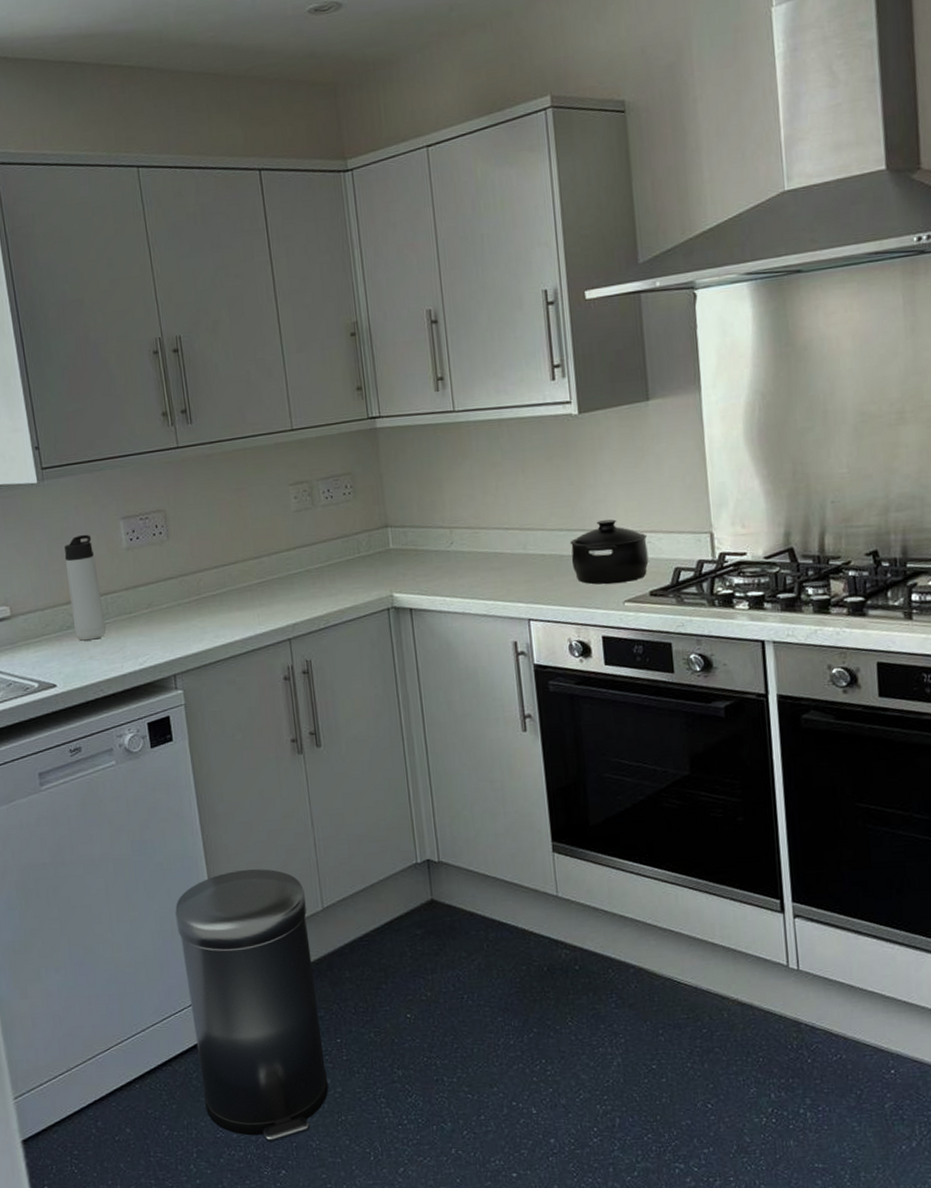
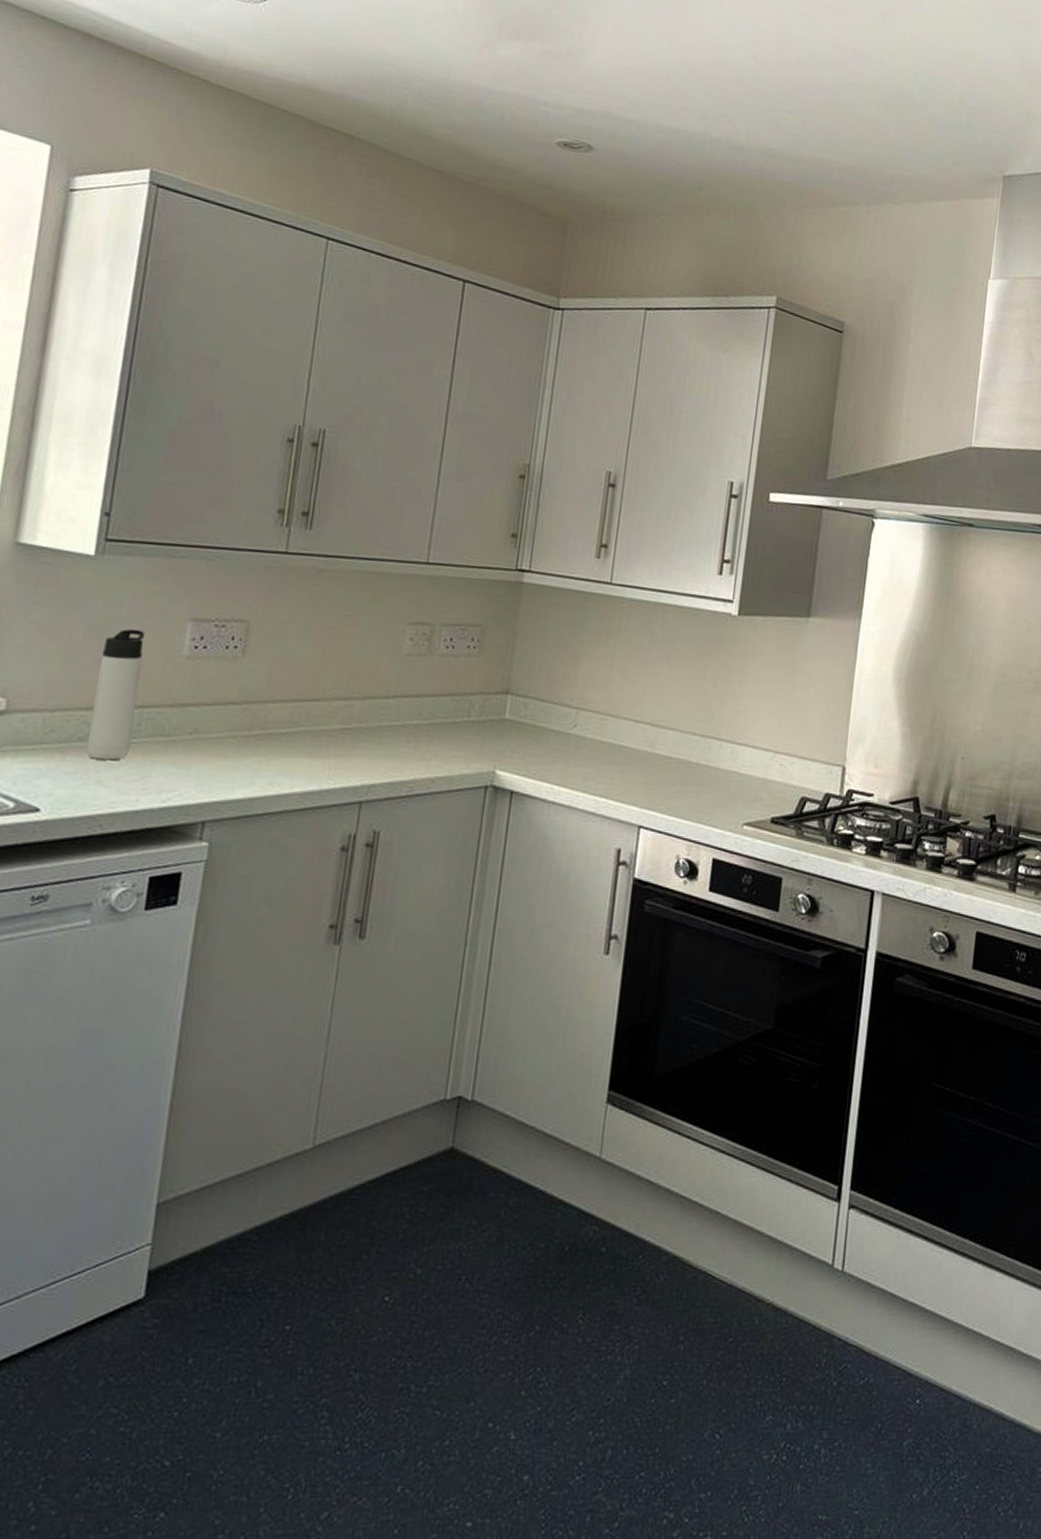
pedal bin: present [175,869,329,1142] -> none [75,1085,296,1470]
saucepan: present [569,519,649,584] -> none [698,732,781,804]

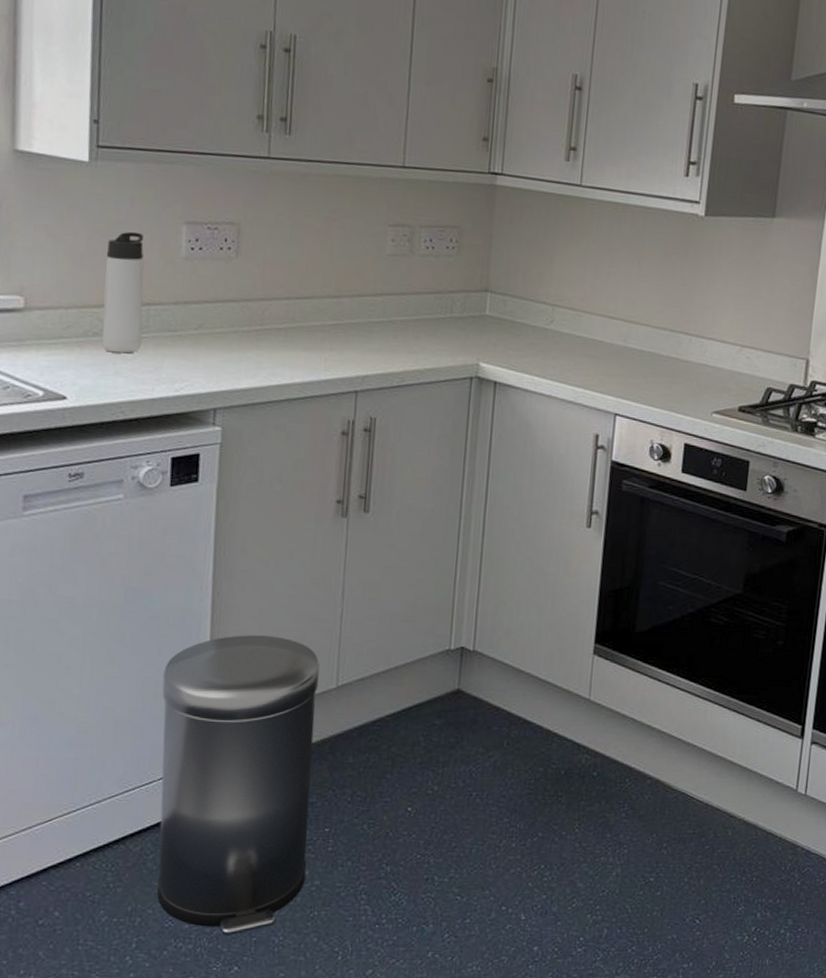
pedal bin: none [75,1085,296,1470] -> present [157,635,320,935]

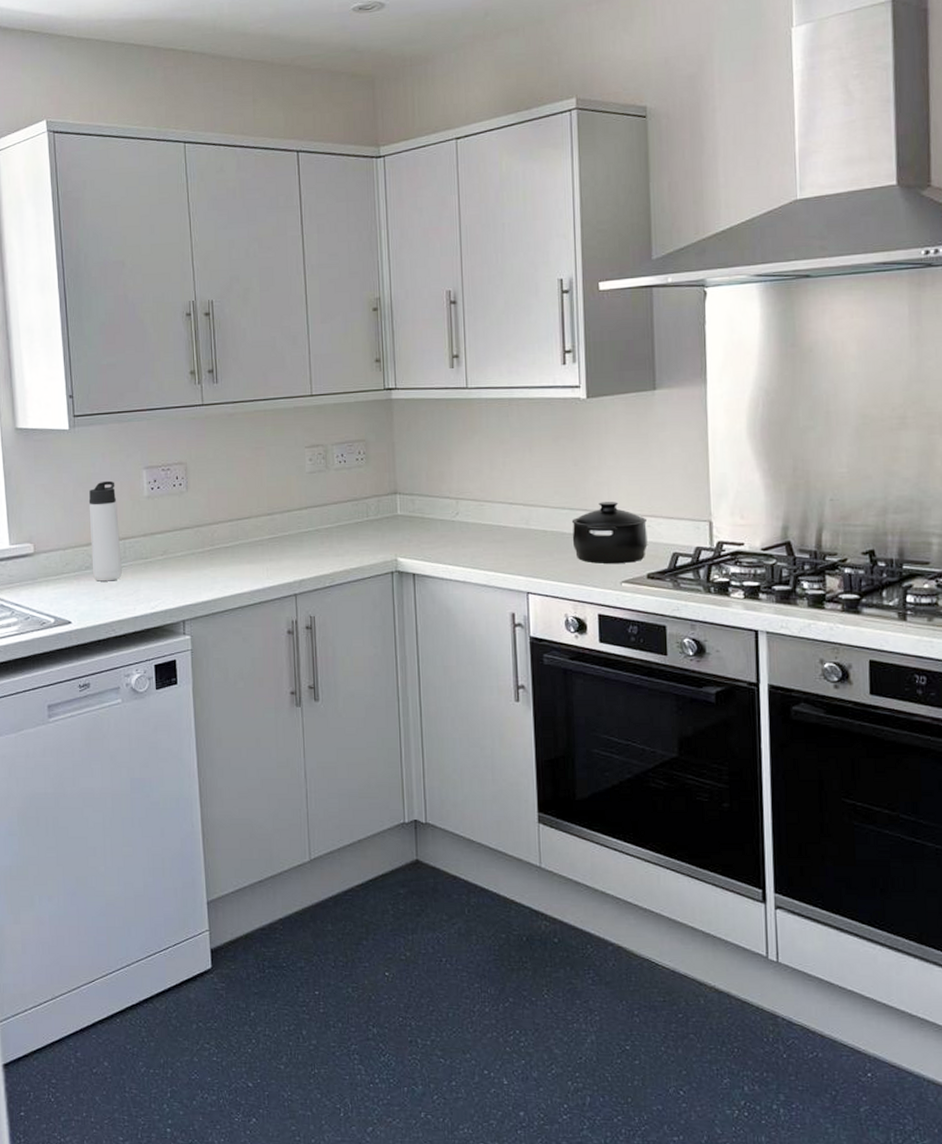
pedal bin: present [157,635,320,935] -> none [167,816,304,1089]
saucepan: none [669,327,748,394] -> present [571,502,648,563]

